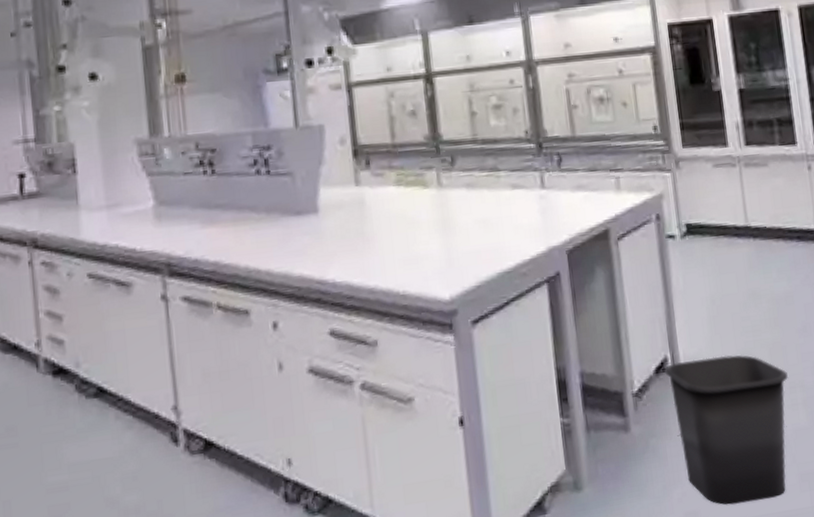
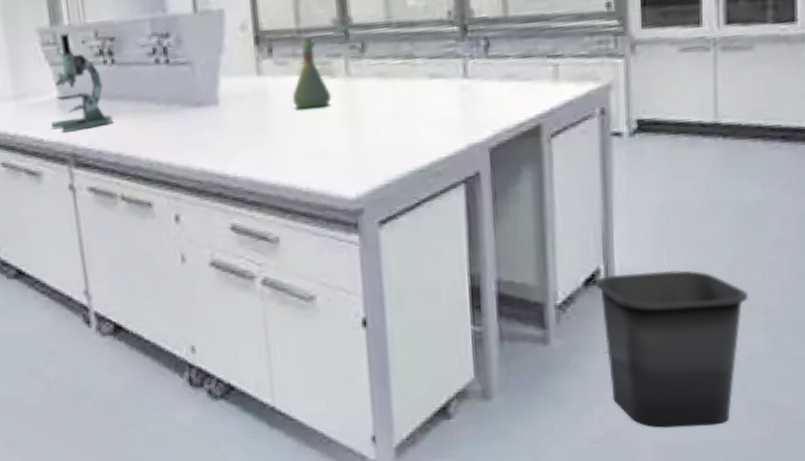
microscope: none [145,144,211,242] -> present [51,33,113,133]
flask: none [388,151,426,217] -> present [292,36,332,109]

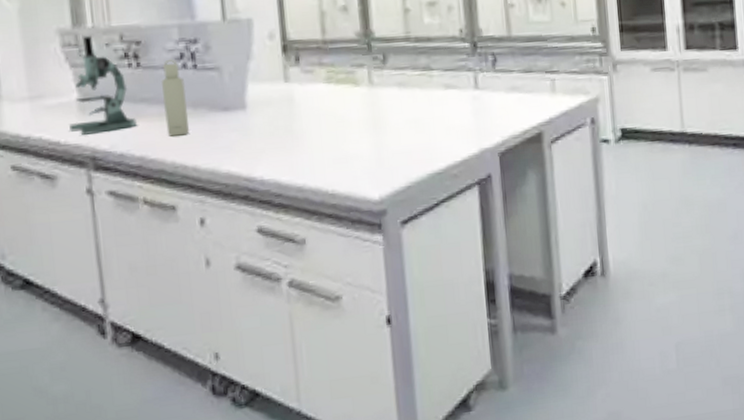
bottle: none [135,54,164,133] -> present [162,59,190,136]
flask: present [292,36,332,109] -> none [318,47,356,115]
waste bin: present [595,270,749,428] -> none [593,260,718,406]

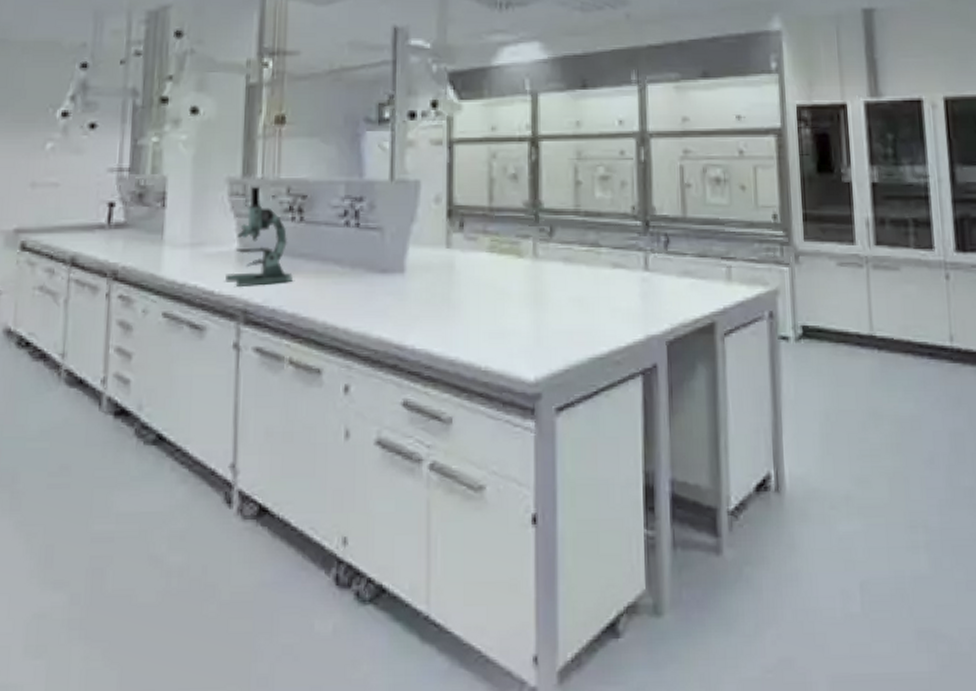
bottle: present [162,59,190,136] -> none [321,215,346,295]

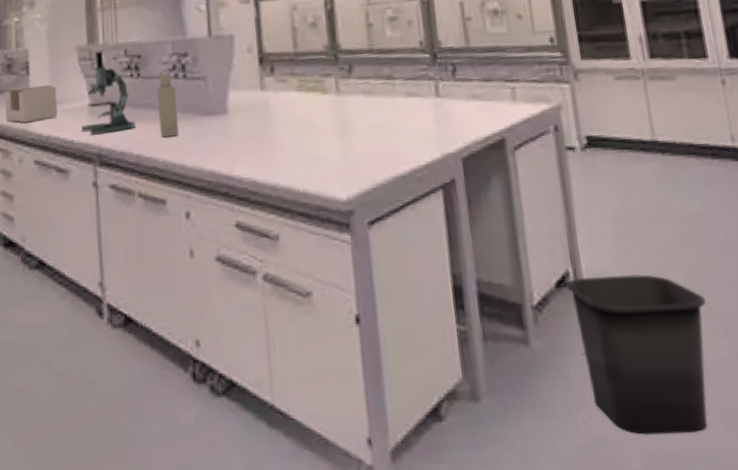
box: none [130,222,198,266] -> present [4,85,58,124]
bottle: none [321,215,346,295] -> present [157,70,179,138]
waste bin: none [766,479,910,656] -> present [566,274,707,435]

